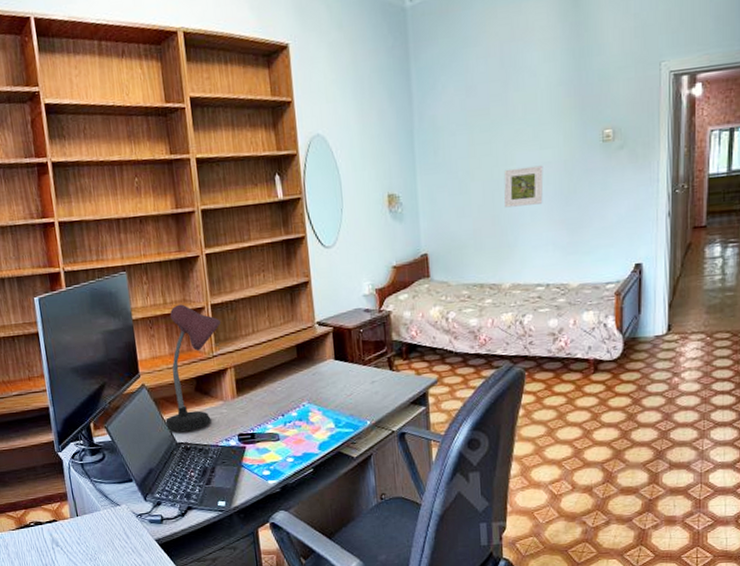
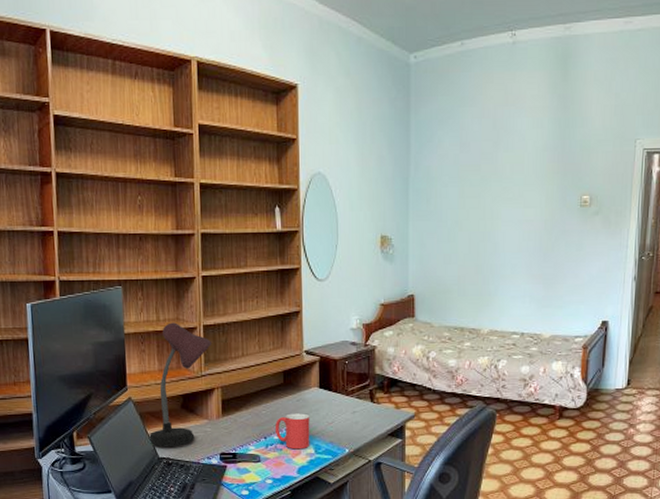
mug: none [291,387,330,425] -> present [274,413,310,450]
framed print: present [504,165,544,208] -> none [488,222,525,258]

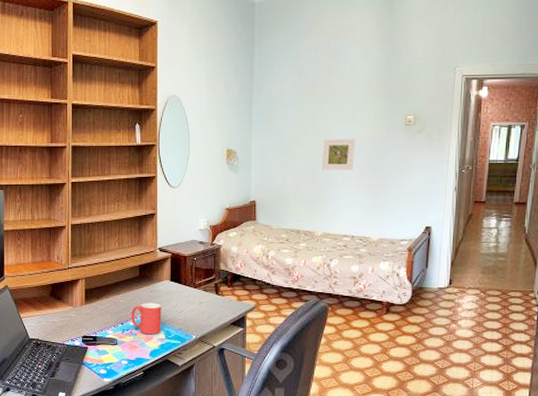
desk lamp: present [148,322,211,448] -> none [21,222,78,330]
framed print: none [488,222,525,258] -> present [322,139,356,170]

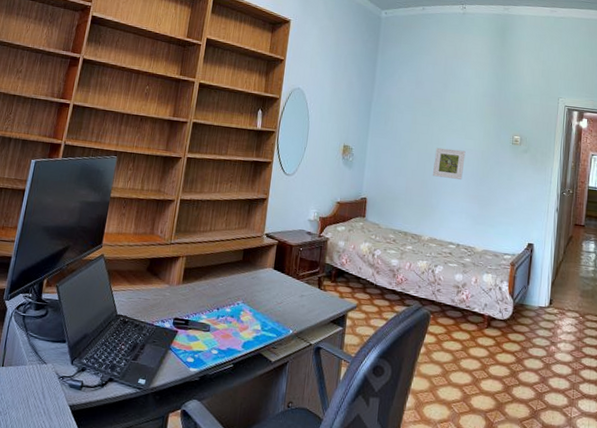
mug: present [130,303,162,335] -> none [227,289,261,325]

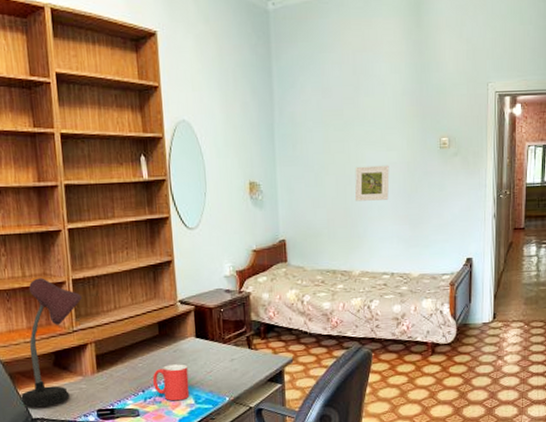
desk lamp: none [110,193,185,306] -> present [20,278,82,408]
mug: none [227,289,261,325] -> present [152,364,190,401]

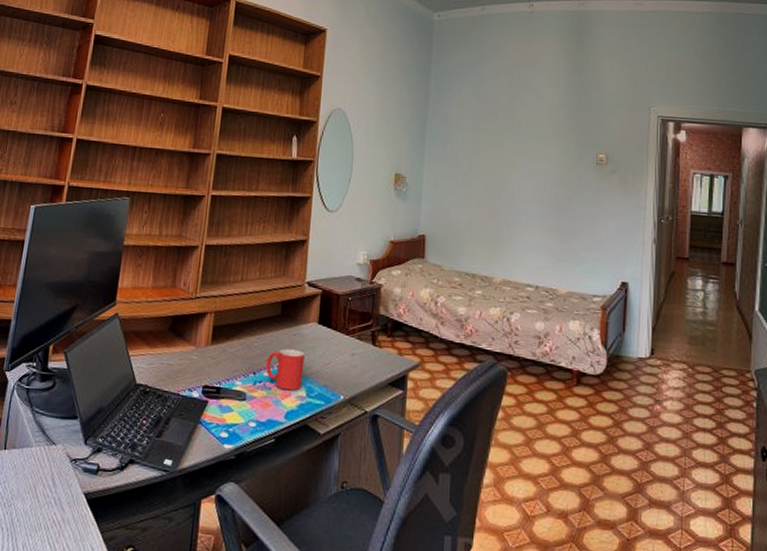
desk lamp: present [20,278,82,408] -> none [128,239,211,374]
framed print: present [355,165,390,201] -> none [503,171,541,209]

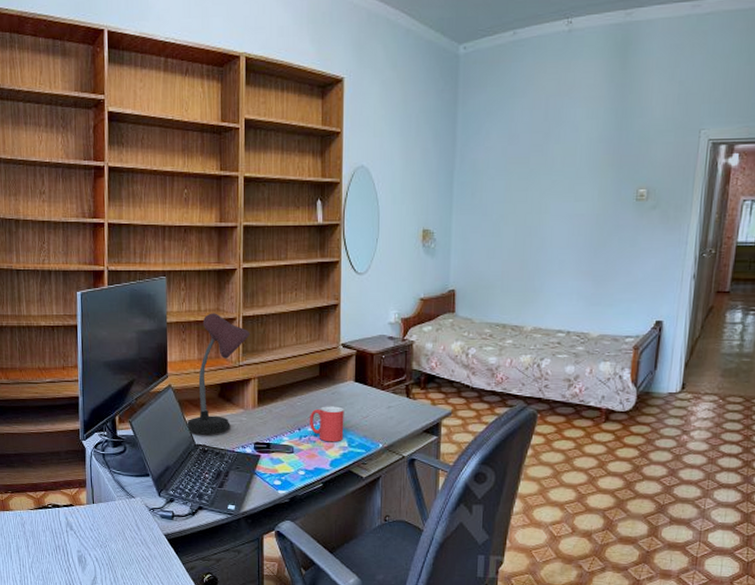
desk lamp: none [128,239,211,374] -> present [186,313,250,435]

